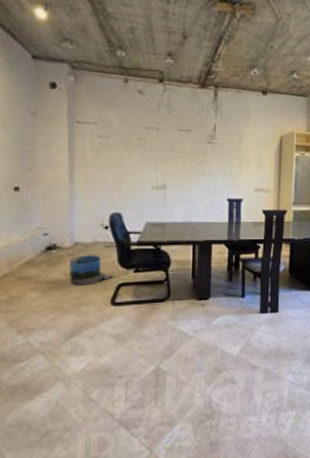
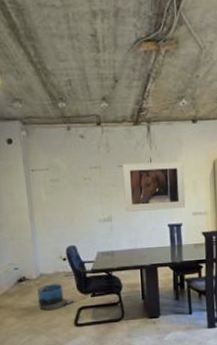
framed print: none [182,127,250,183] -> present [122,160,186,212]

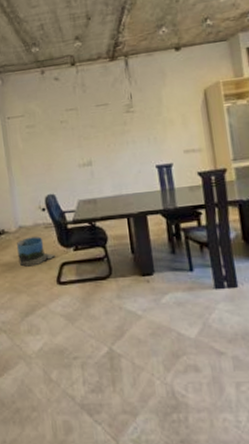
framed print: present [122,160,186,212] -> none [100,93,175,154]

